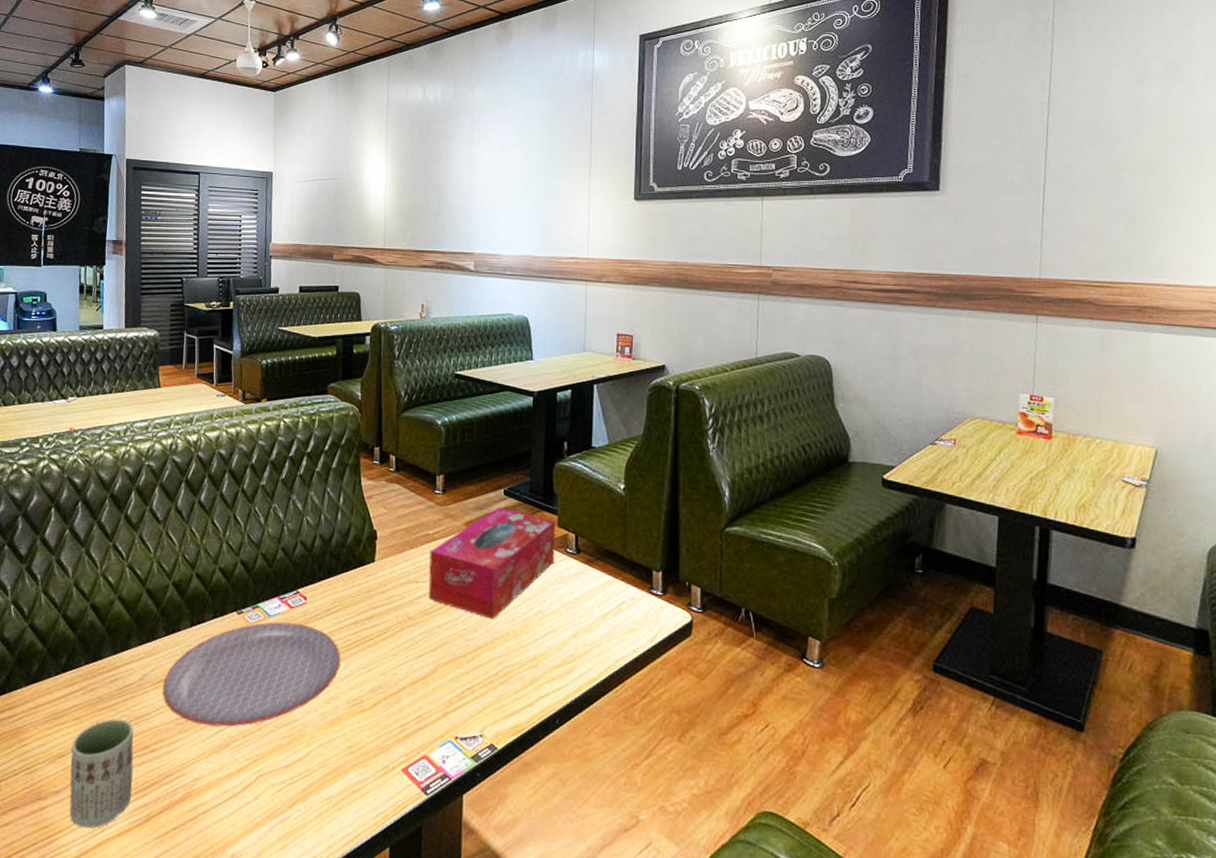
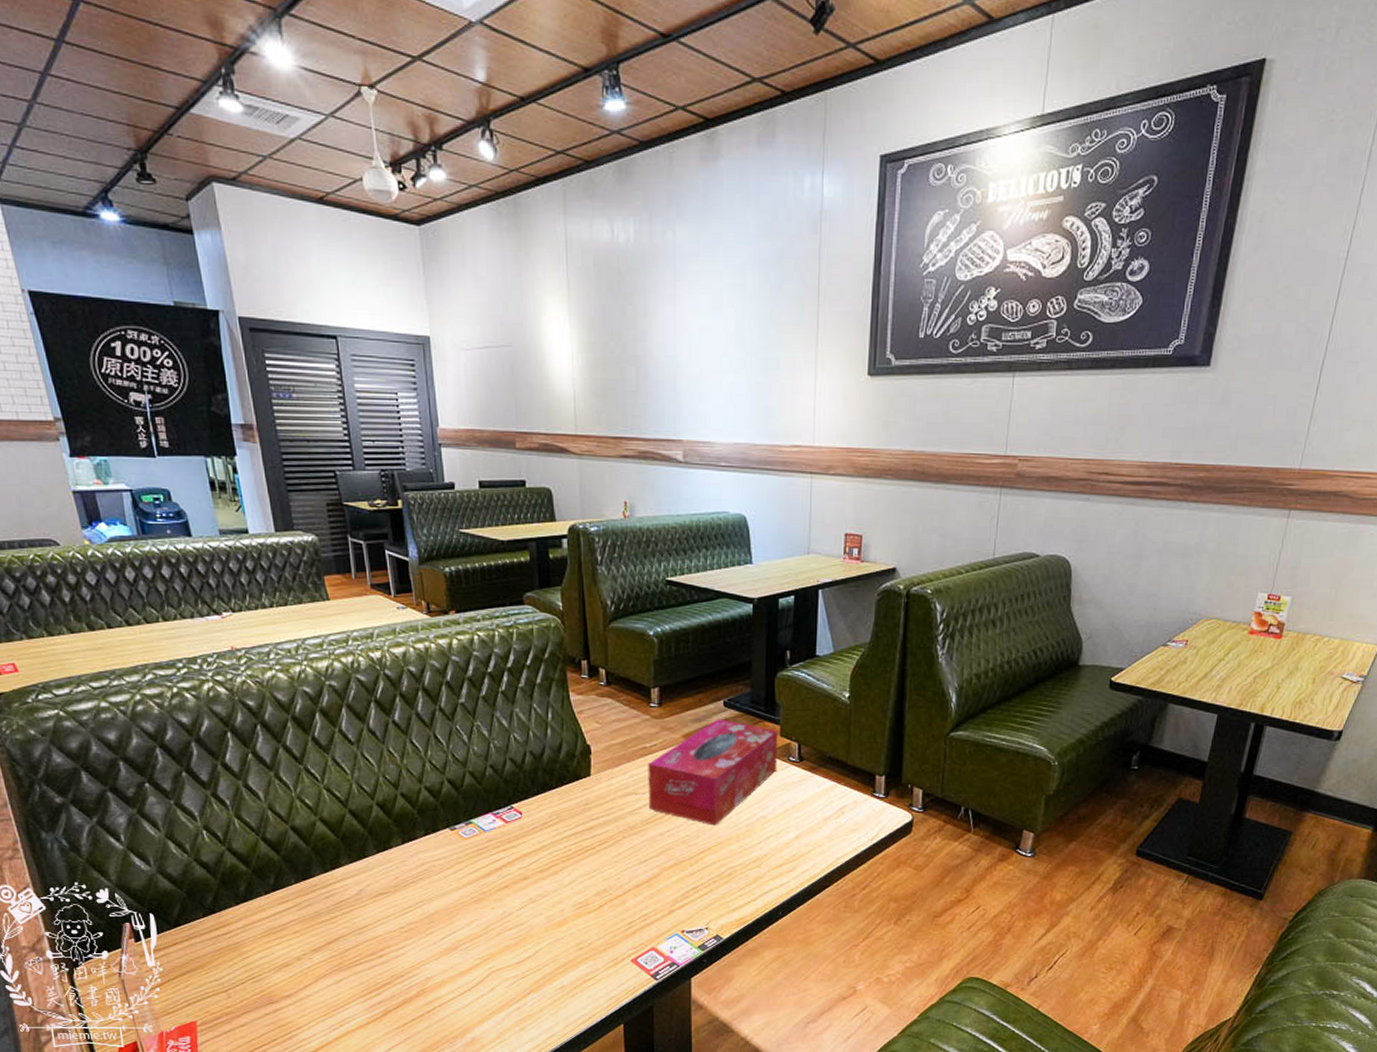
cup: present [69,719,134,828] -> none [294,930,366,1023]
plate: present [162,622,340,727] -> none [381,836,562,932]

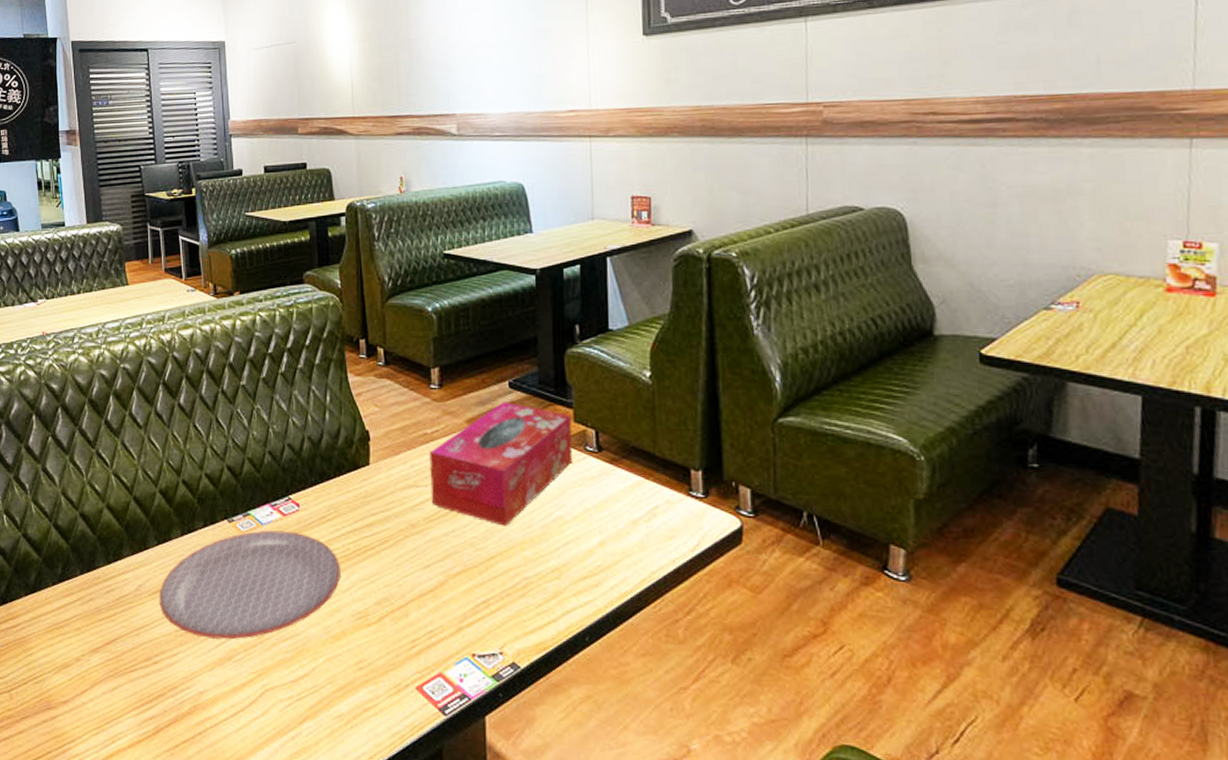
plate: none [381,836,562,932] -> present [159,530,340,640]

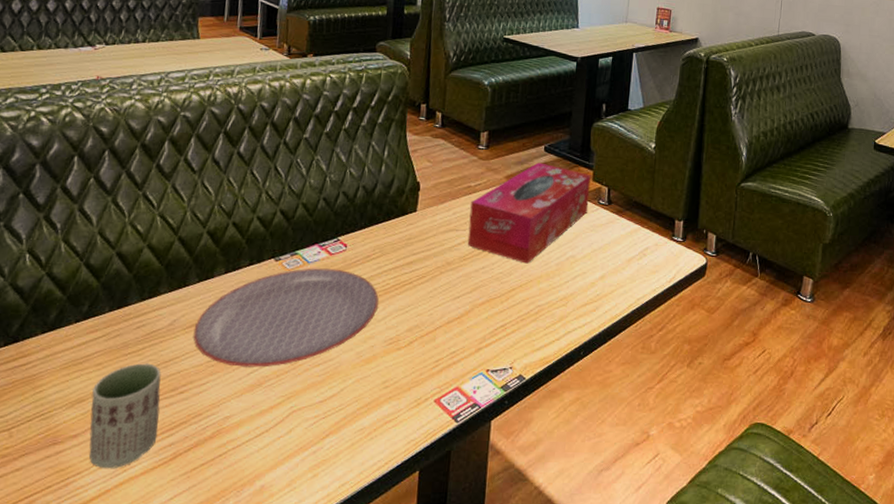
cup: none [74,629,139,739] -> present [89,363,161,468]

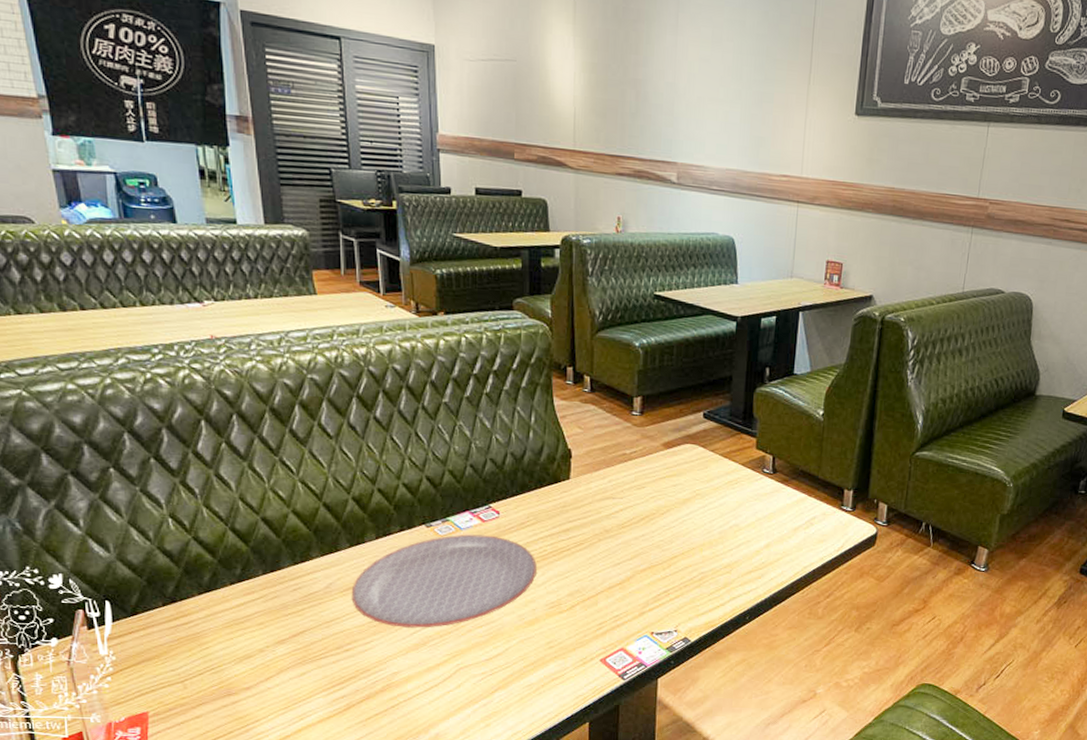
cup: present [89,363,161,468] -> none [257,623,329,717]
tissue box: present [467,162,591,264] -> none [625,429,754,532]

